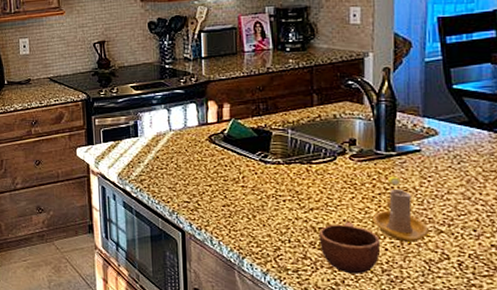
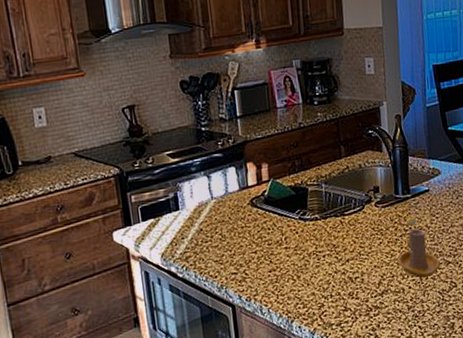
mug: present [318,221,381,274] -> none [355,266,406,317]

